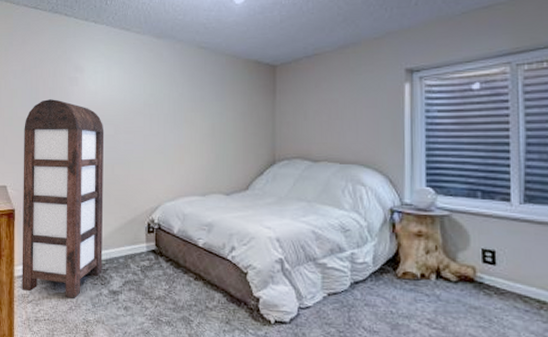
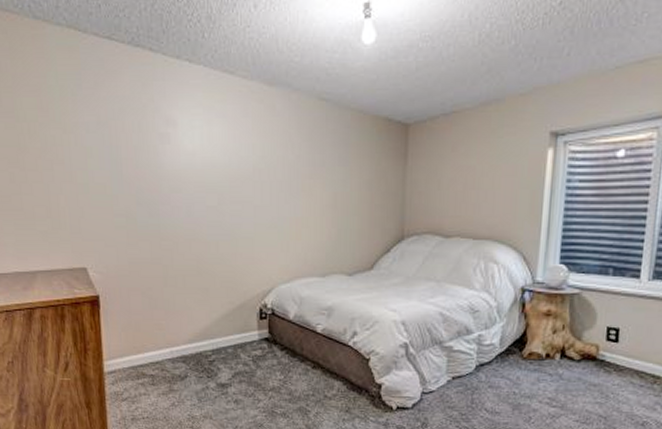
bookshelf: present [22,99,105,298] -> none [104,160,209,394]

